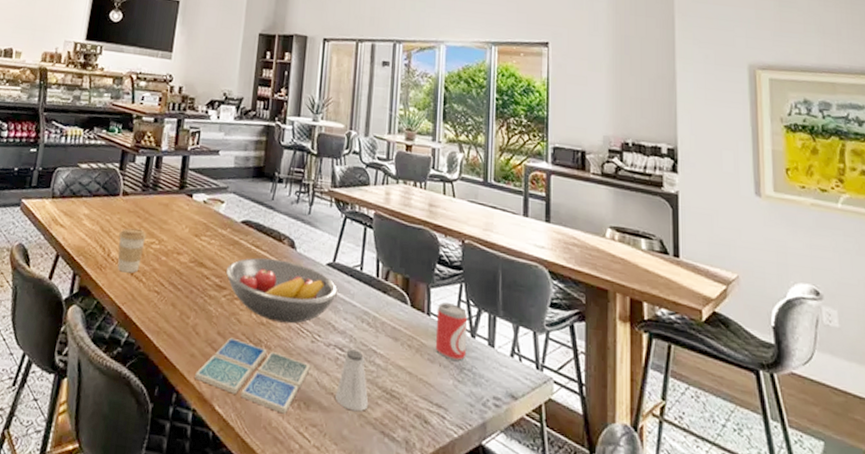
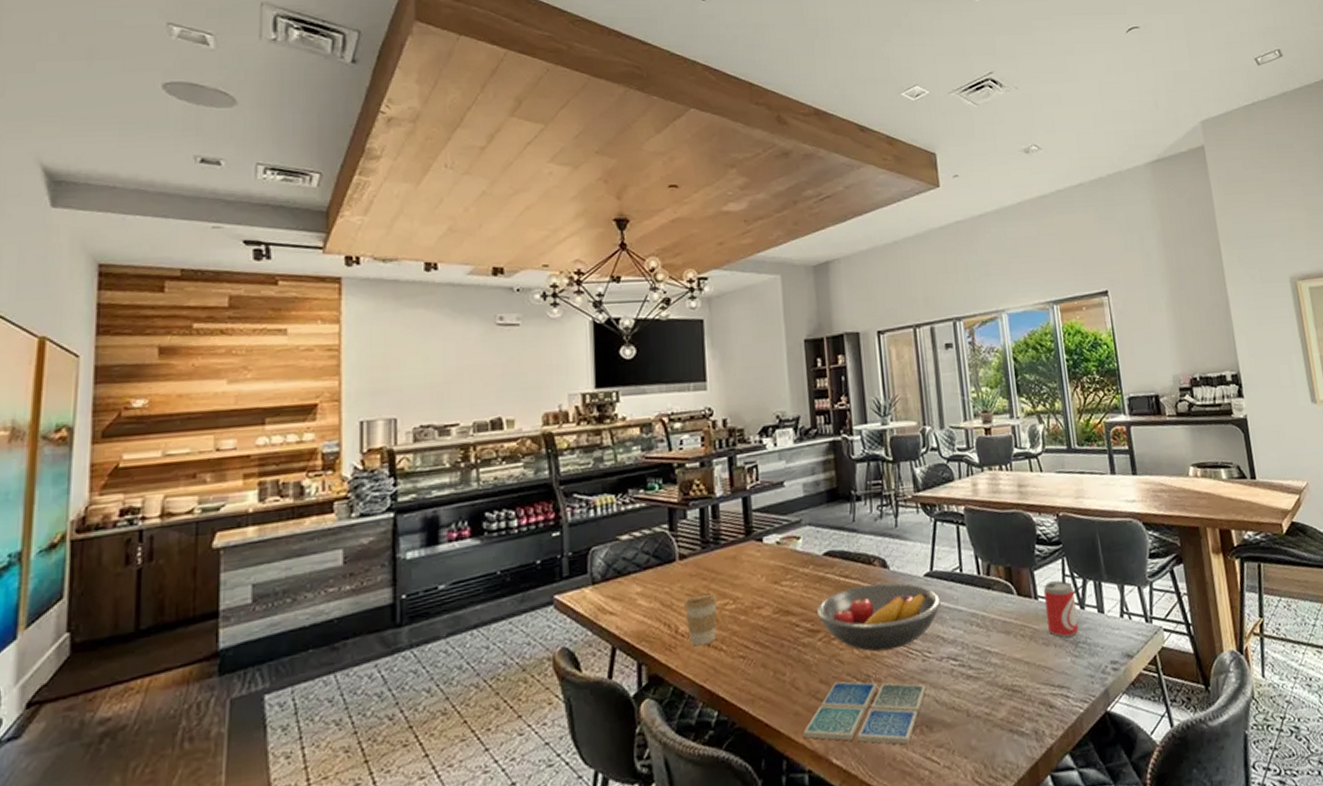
saltshaker: present [334,349,369,412] -> none [956,655,993,719]

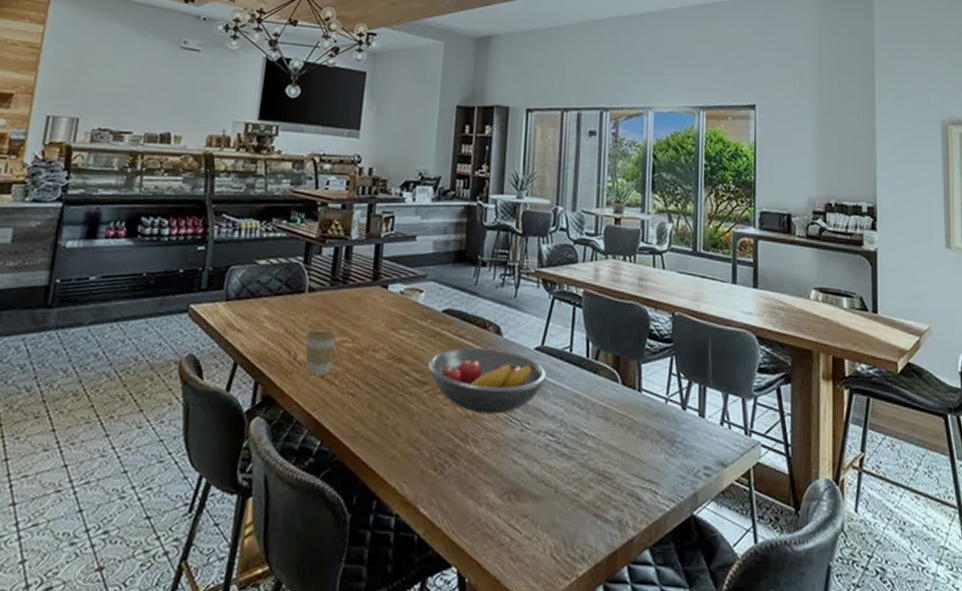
drink coaster: present [803,681,927,745] -> none [396,434,520,508]
beer can: present [1043,580,1079,638] -> none [646,377,679,434]

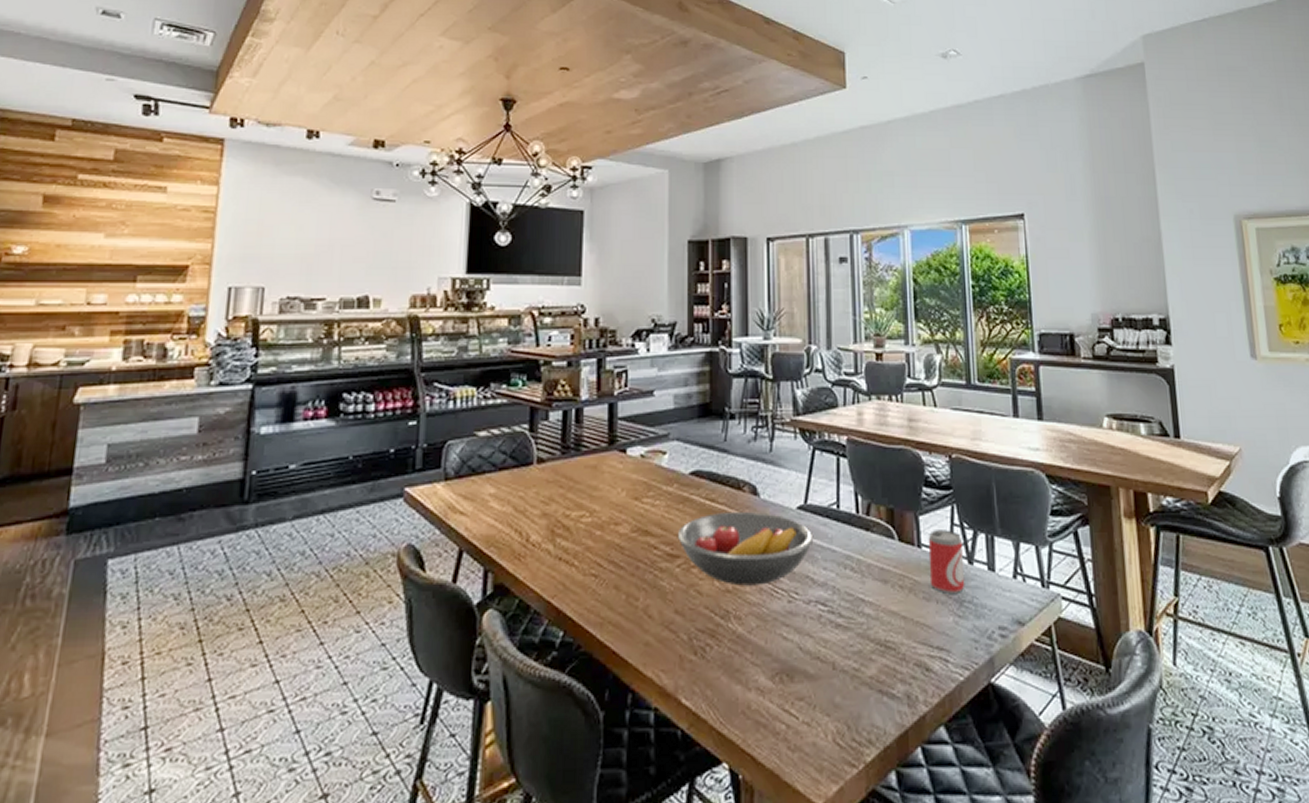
coffee cup: present [305,326,337,377] -> none [538,501,573,558]
beer can: none [646,377,679,434] -> present [928,530,965,594]

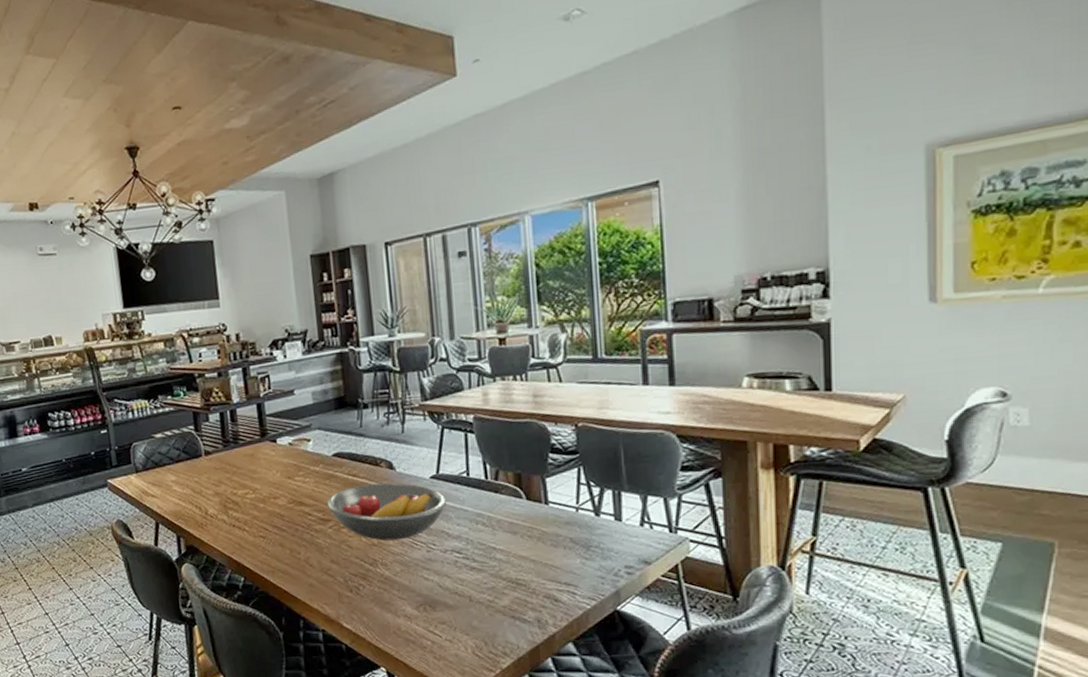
beer can: present [928,530,965,594] -> none [555,488,592,541]

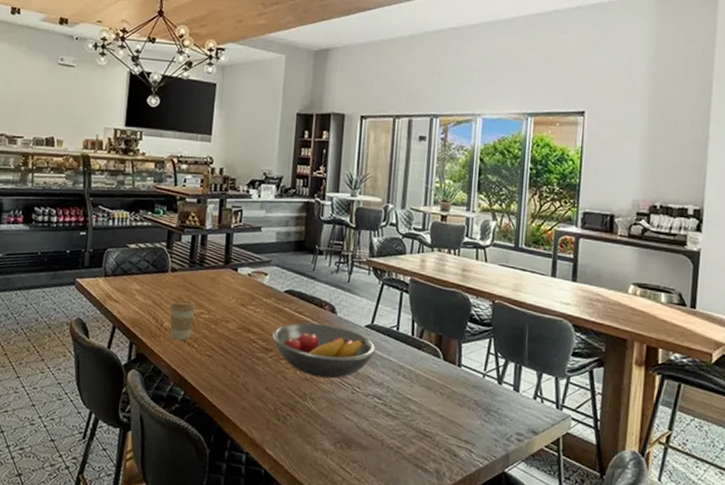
coffee cup: none [211,483,240,526] -> present [170,300,196,341]

